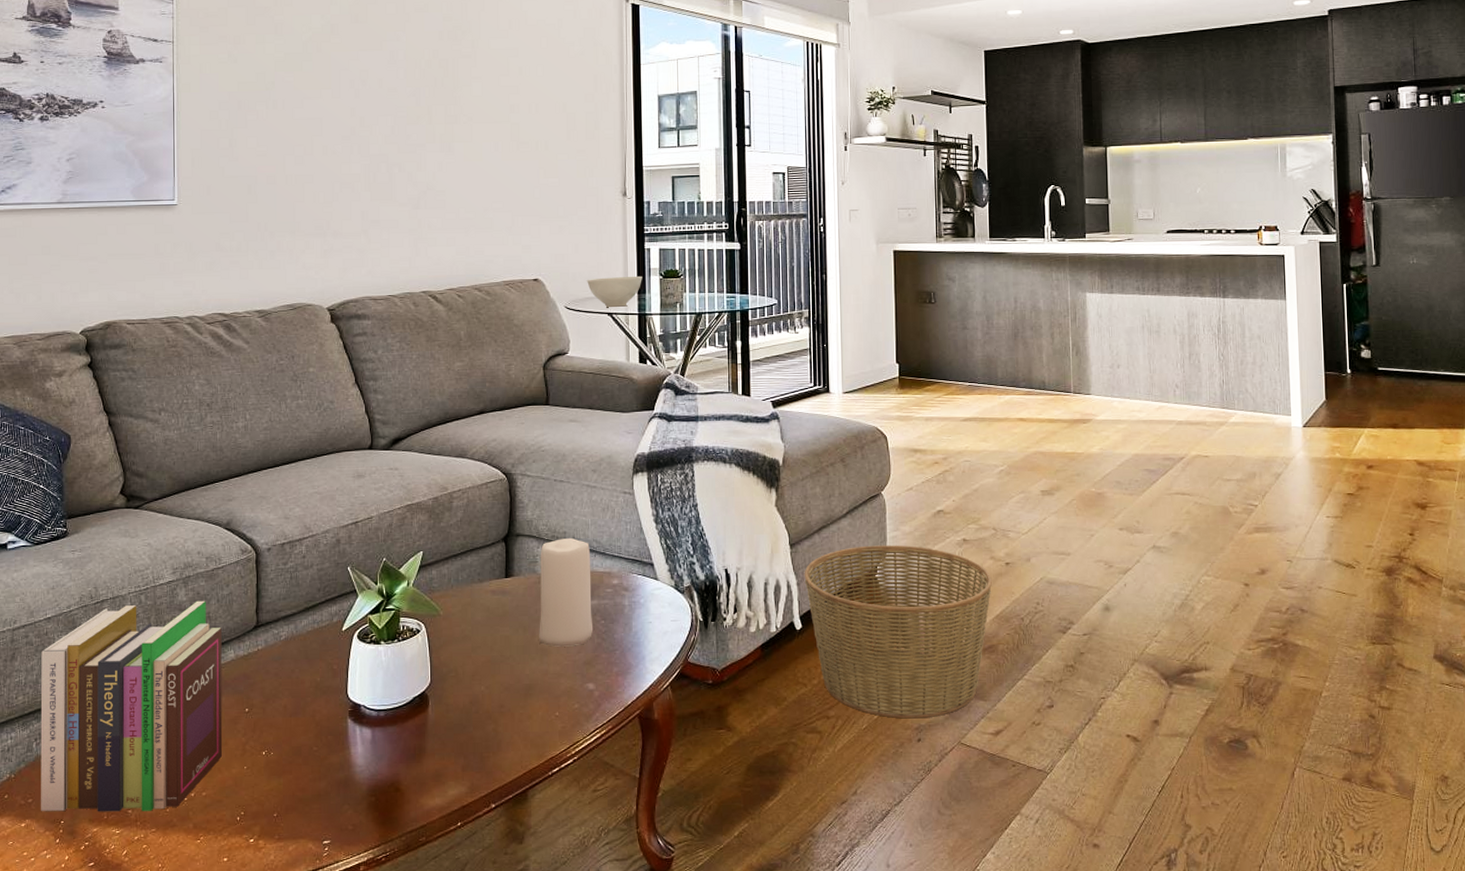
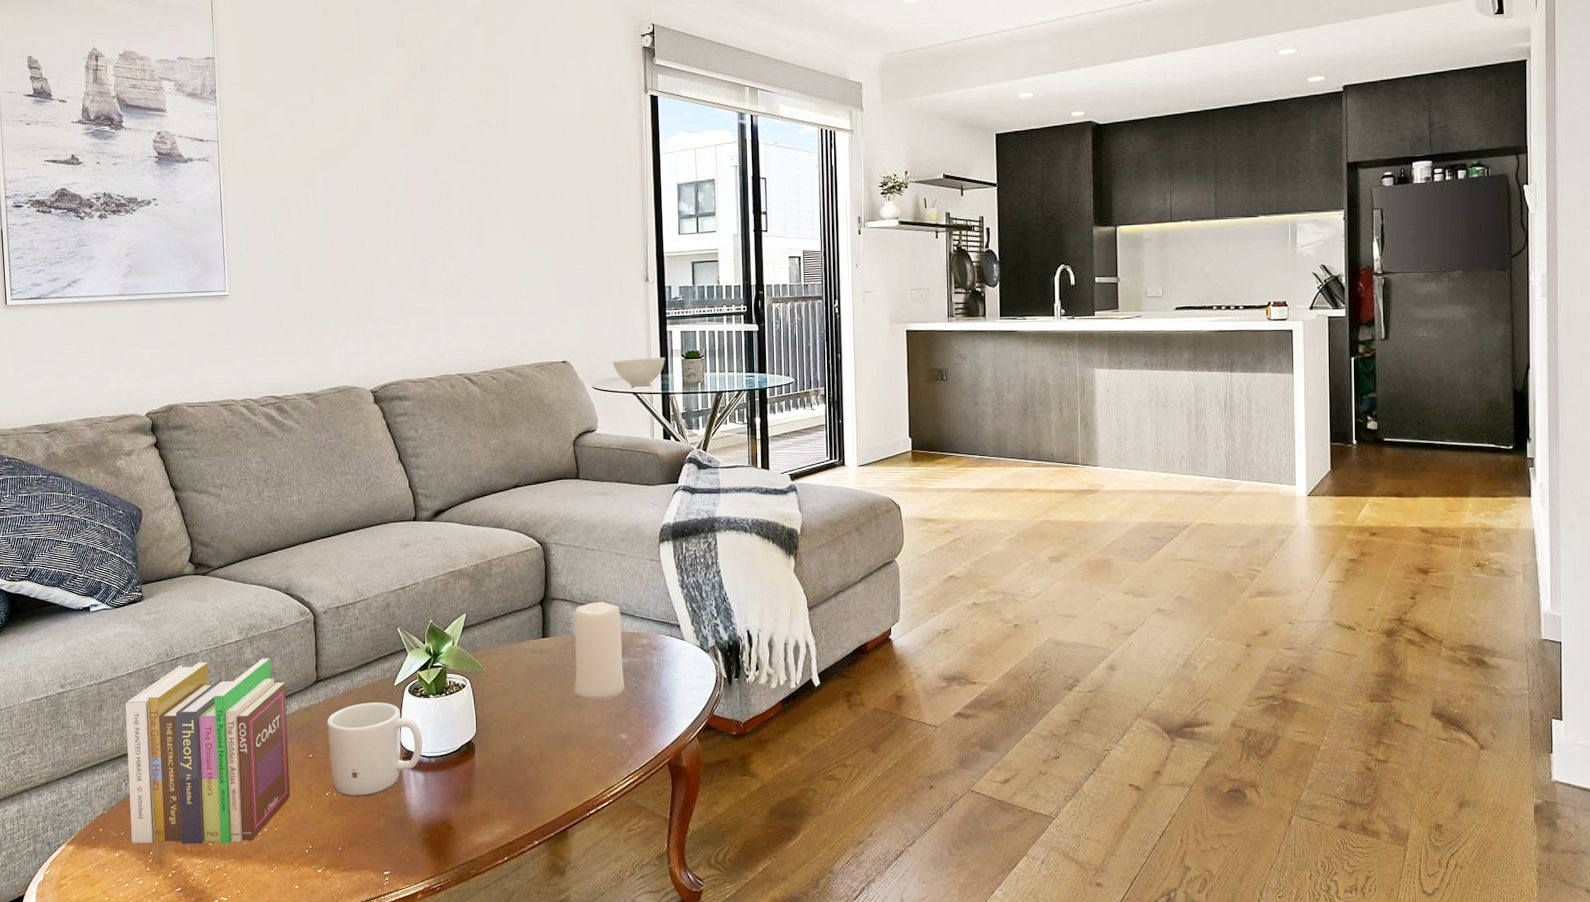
mug: none [266,649,371,756] -> present [327,702,423,797]
basket: present [804,545,992,719] -> none [821,608,1001,768]

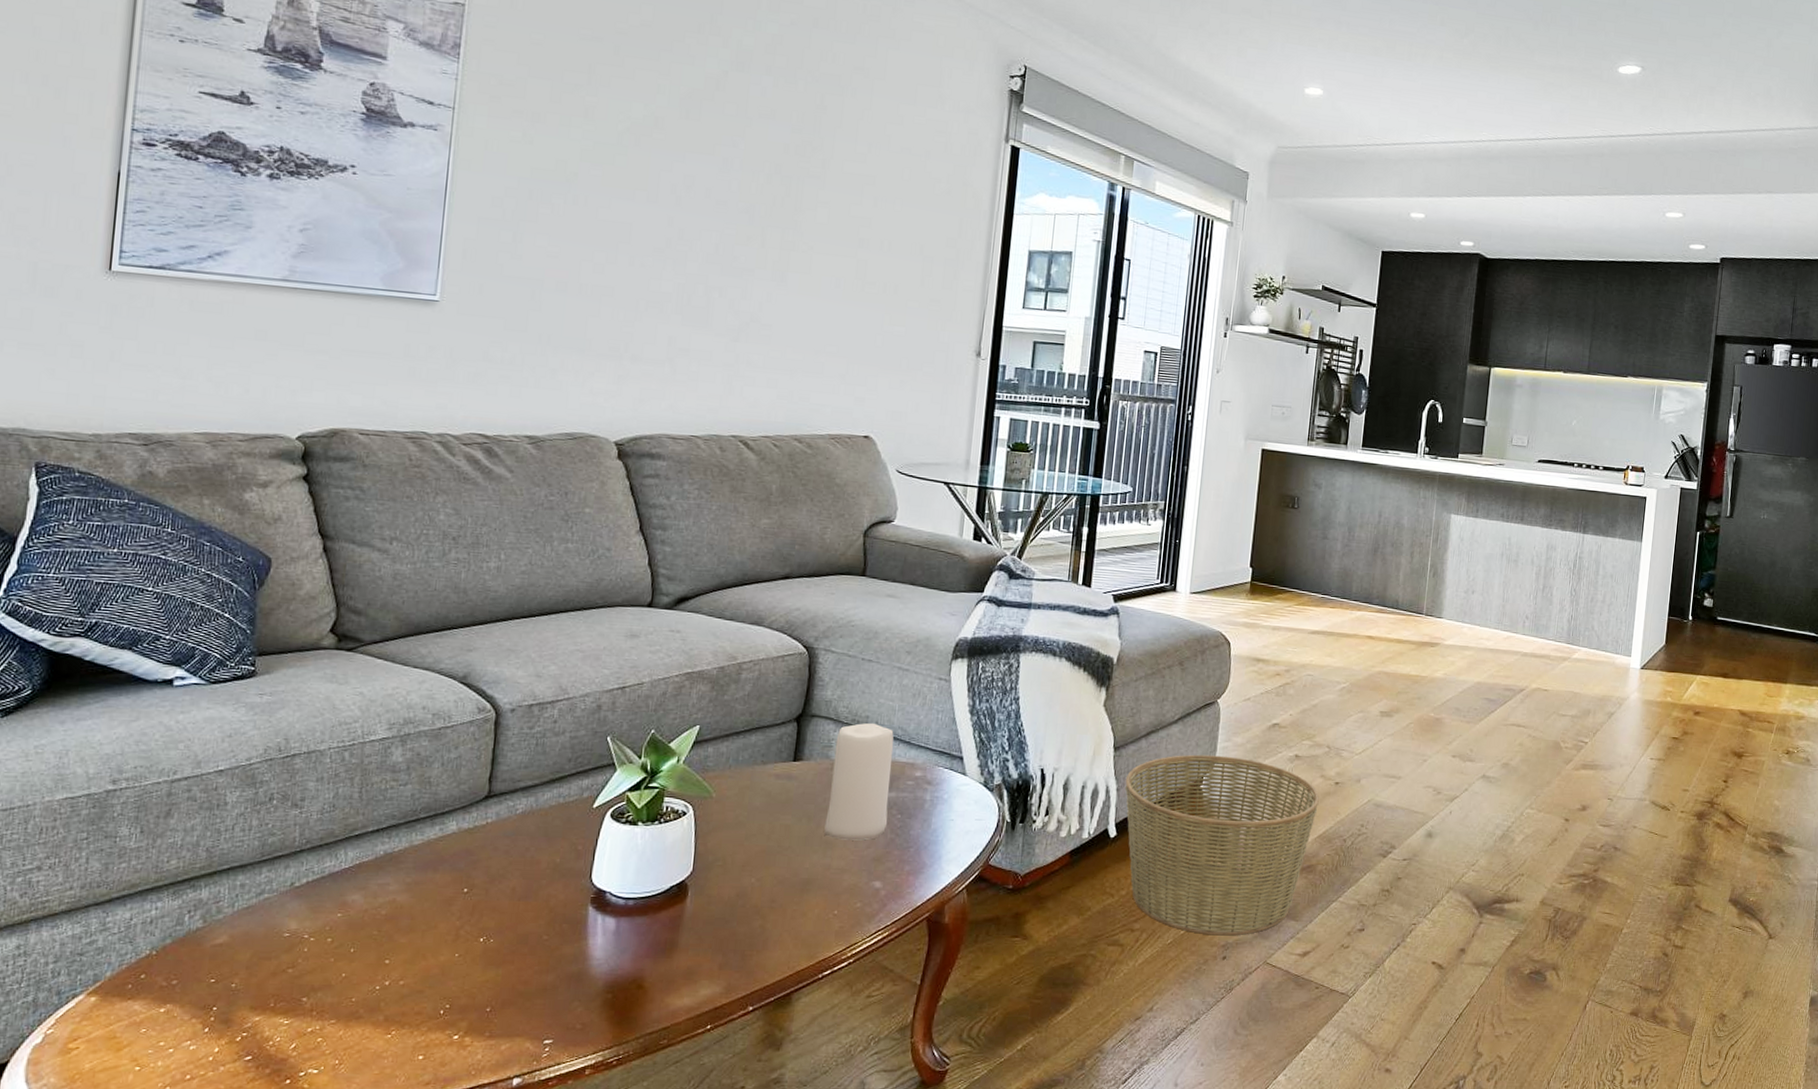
books: present [125,658,291,844] -> none [188,762,444,1000]
mug: present [327,702,423,797] -> none [489,827,621,945]
bowl: present [613,357,665,388] -> none [925,442,988,478]
basket: none [821,608,1001,768] -> present [1124,754,1319,936]

